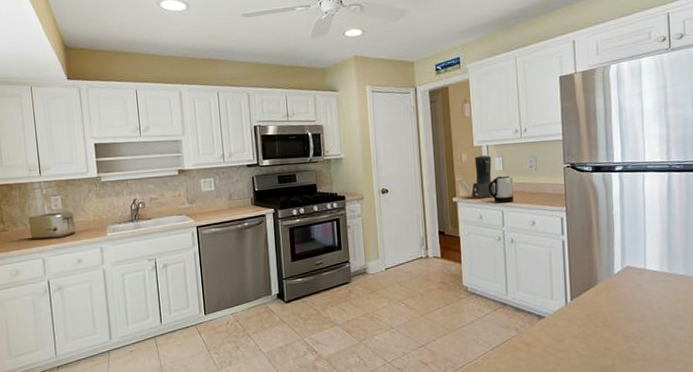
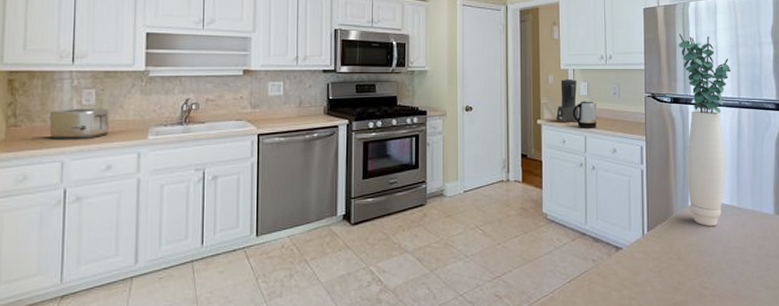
vase: none [599,99,660,294] -> present [678,33,731,227]

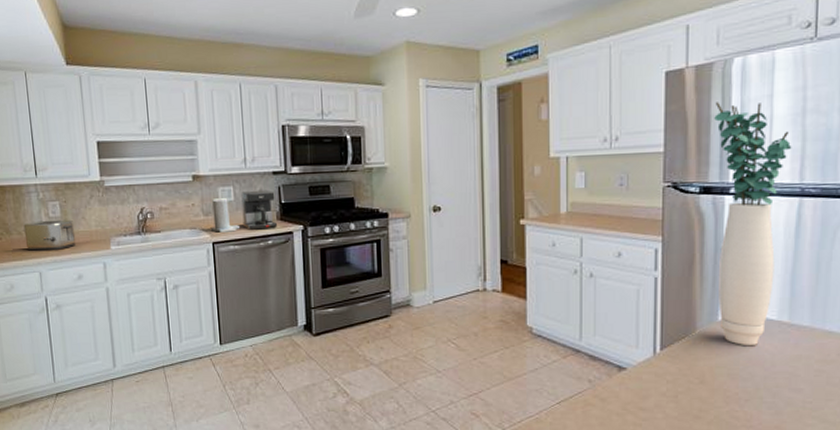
paper towel: none [258,92,288,125] -> present [211,198,241,233]
coffee maker: none [290,86,324,123] -> present [241,190,277,230]
blender: present [556,78,579,123] -> none [544,168,574,222]
kettle: present [572,101,597,128] -> none [565,195,596,228]

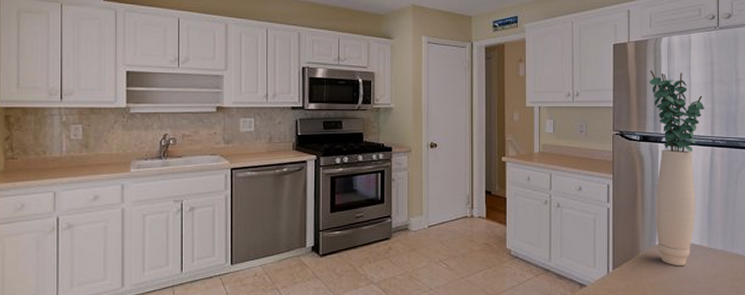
toaster: present [23,219,76,251] -> none [42,142,96,171]
paper towel: present [211,198,241,233] -> none [231,129,259,159]
coffee maker: present [241,190,277,230] -> none [261,122,292,158]

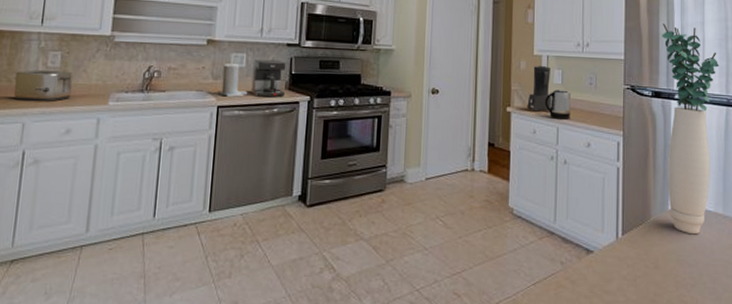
toaster: none [42,142,96,171] -> present [13,69,73,102]
paper towel: none [231,129,259,159] -> present [218,63,248,97]
coffee maker: none [261,122,292,158] -> present [251,59,287,98]
blender: none [521,116,545,160] -> present [527,65,552,112]
kettle: none [538,138,562,166] -> present [544,90,571,120]

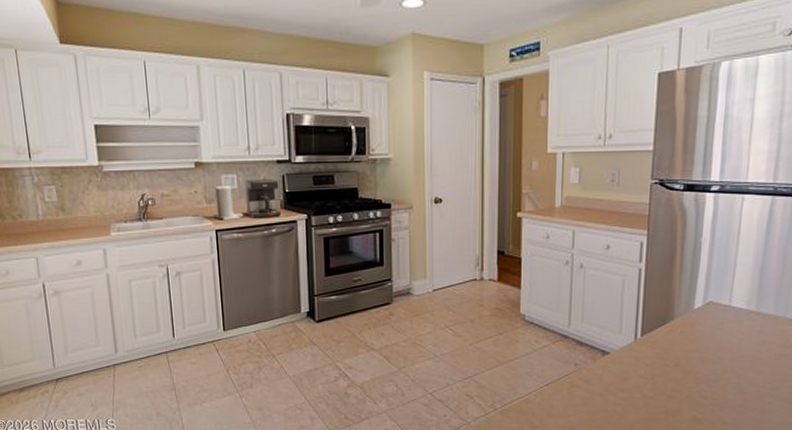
toaster: present [13,69,73,102] -> none [18,204,74,236]
blender: present [527,65,552,112] -> none [540,164,568,215]
kettle: present [544,90,571,120] -> none [559,190,589,222]
vase: present [662,23,719,235] -> none [695,104,769,333]

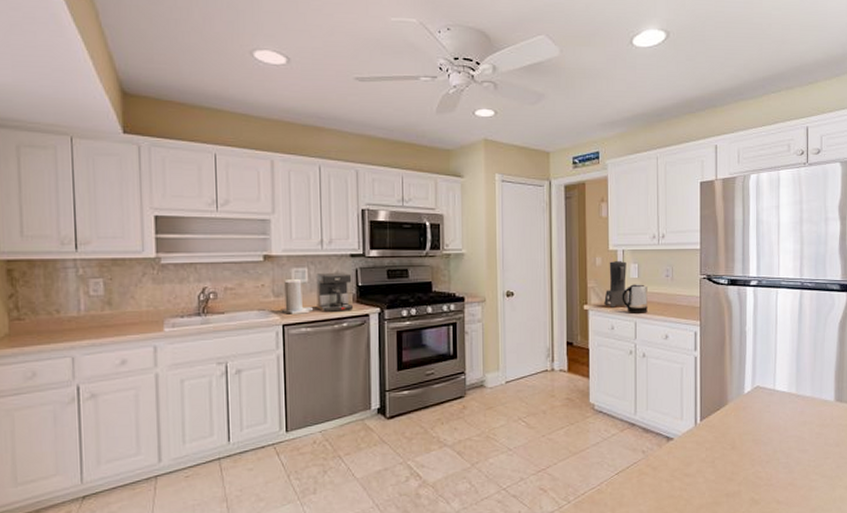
blender: none [540,164,568,215] -> present [604,260,629,308]
kettle: none [559,190,589,222] -> present [622,284,648,314]

